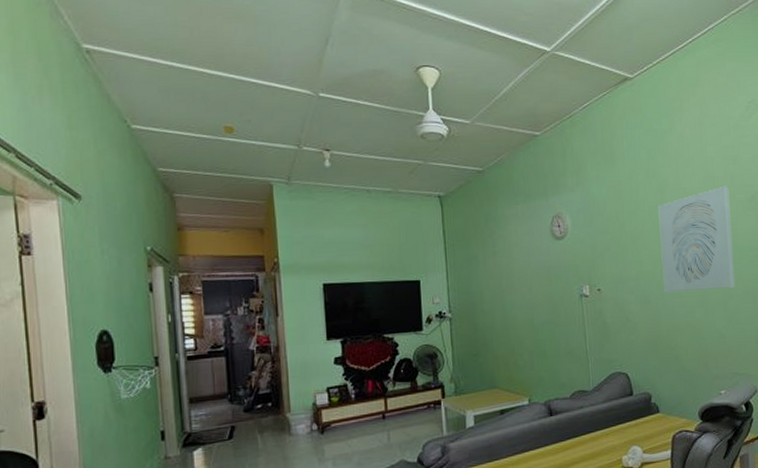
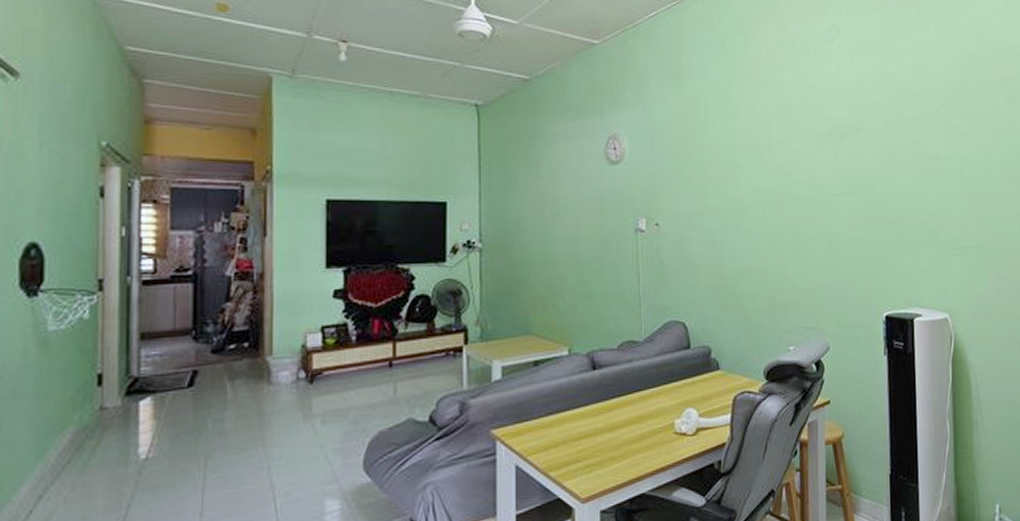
wall art: present [658,185,735,293] -> none [728,116,809,232]

